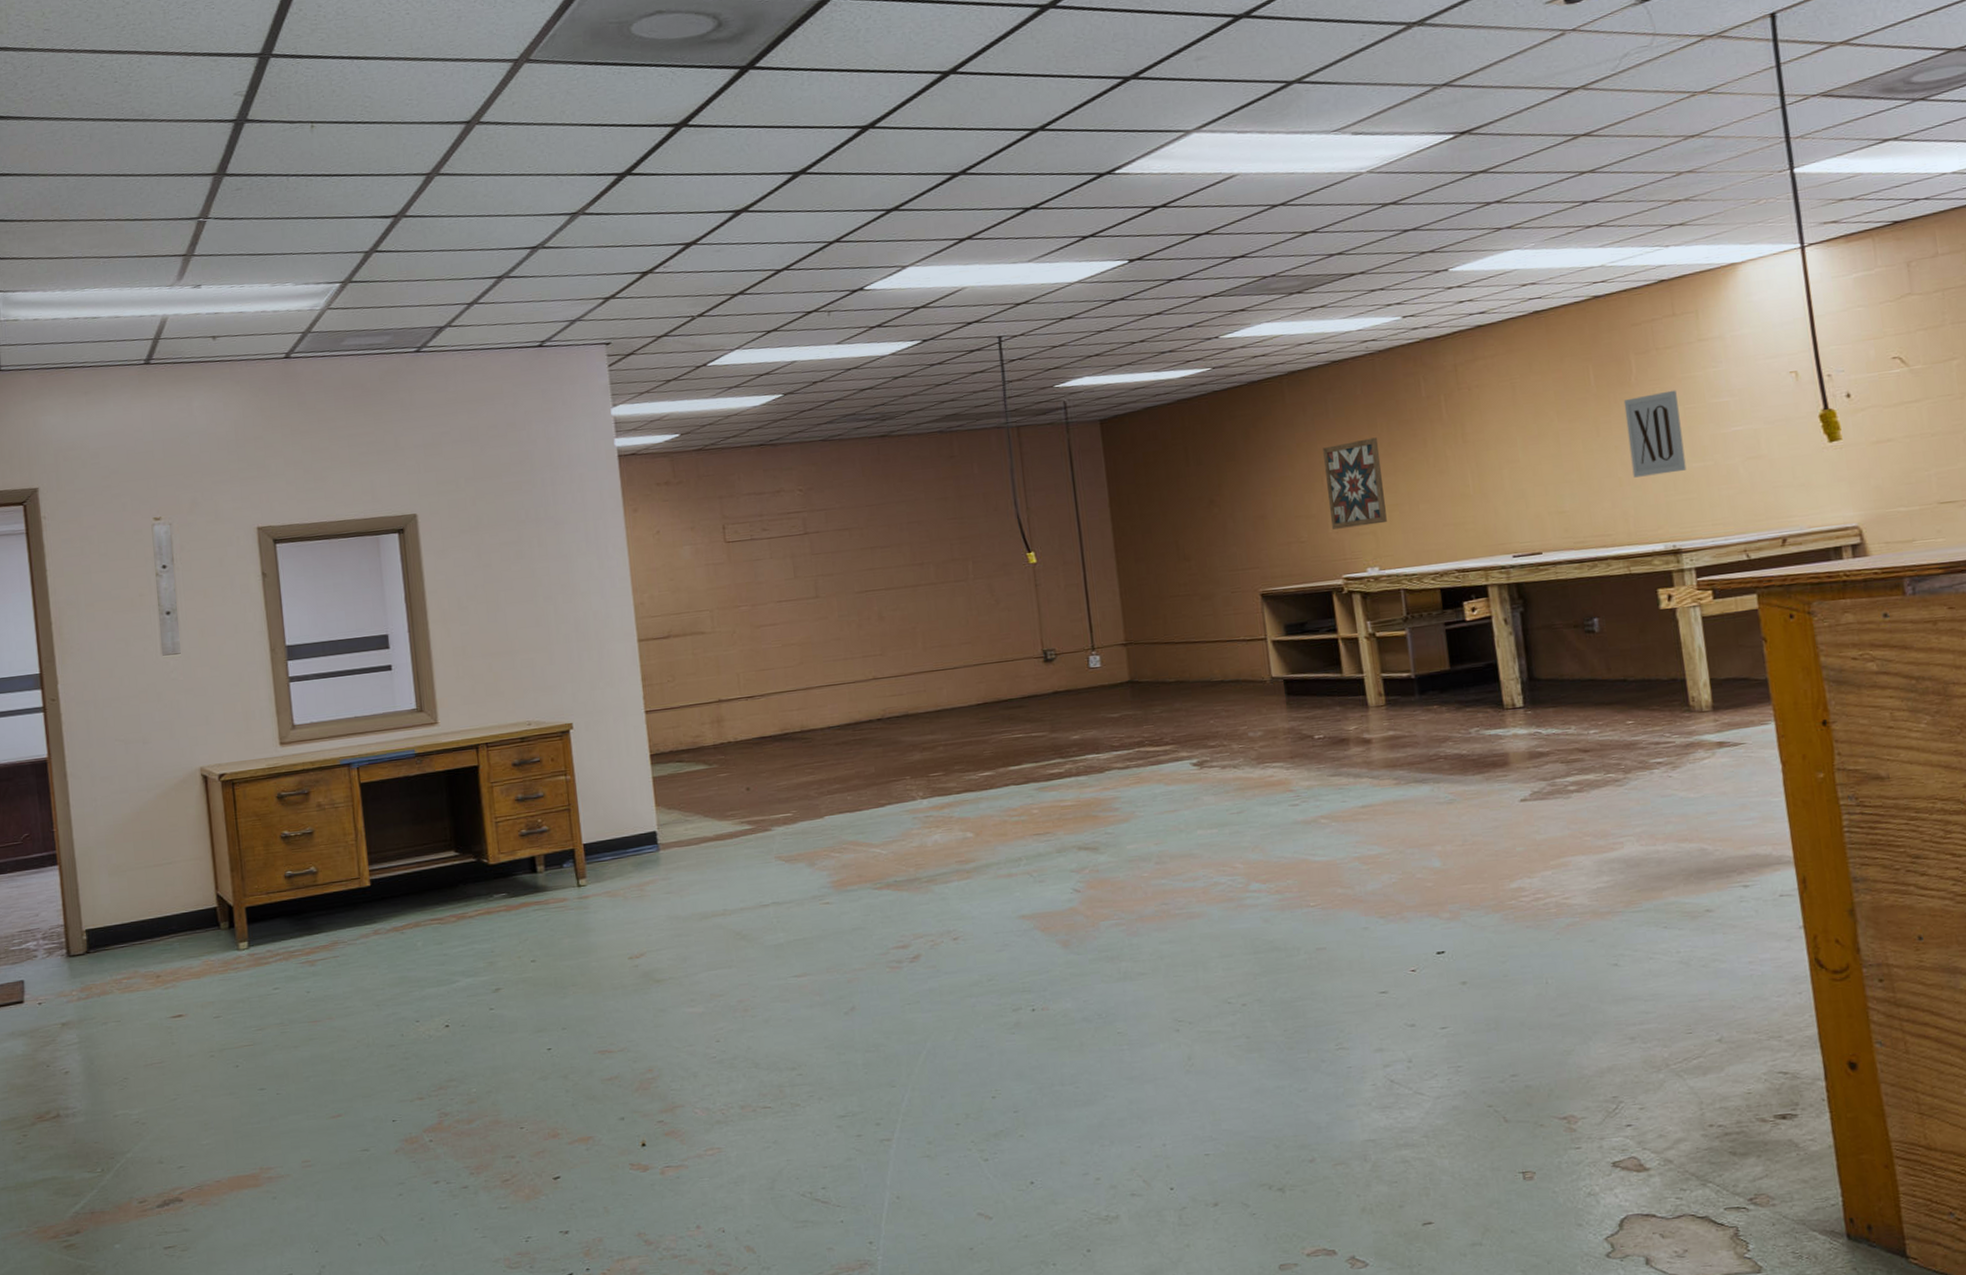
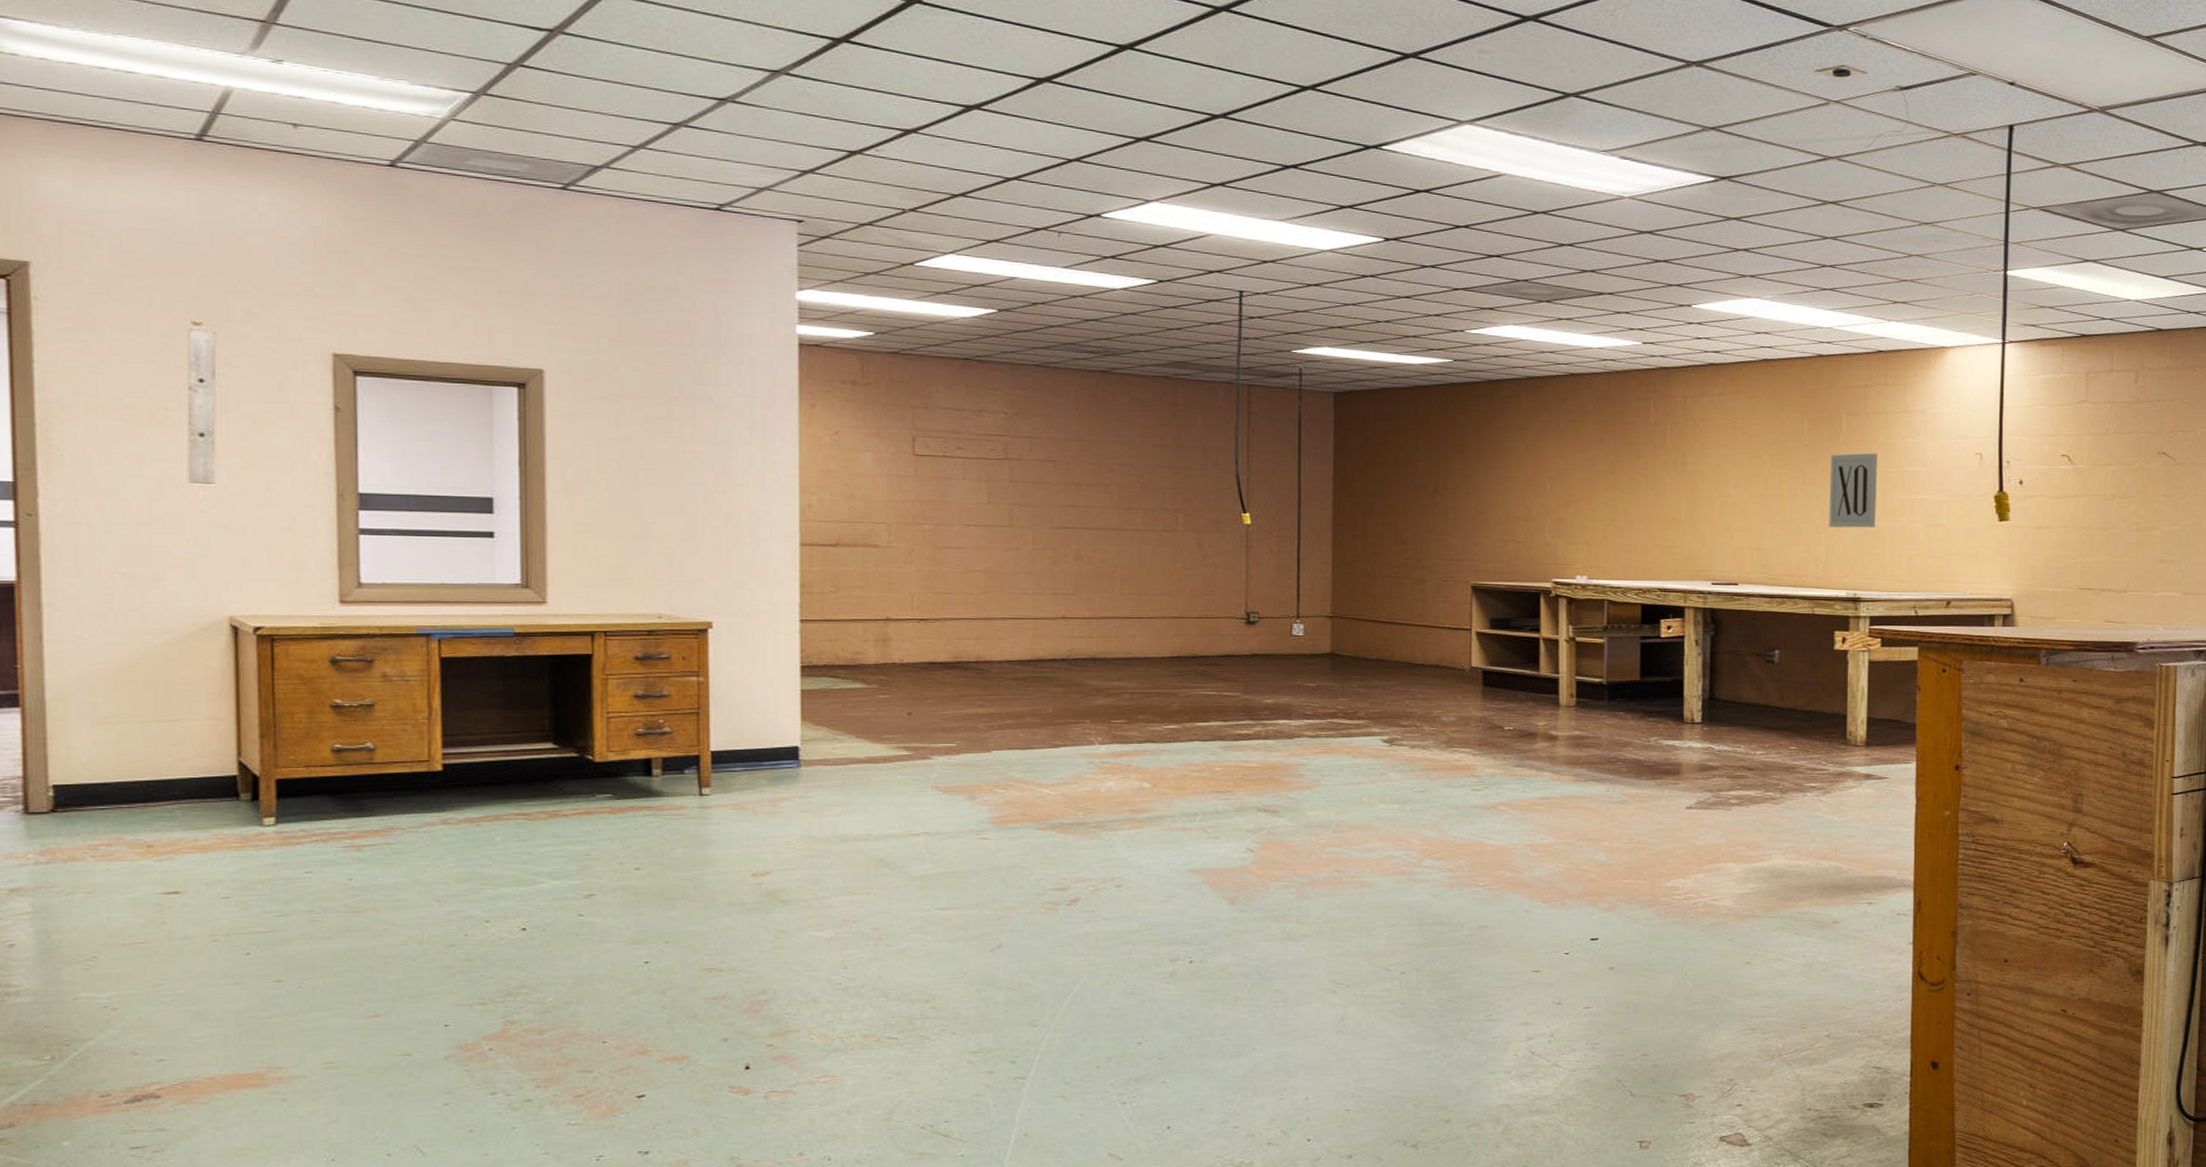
wall art: present [1323,437,1387,530] -> none [1548,453,1604,536]

